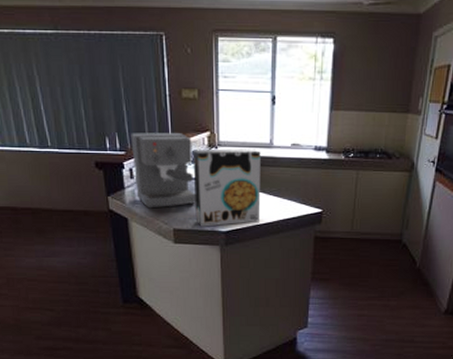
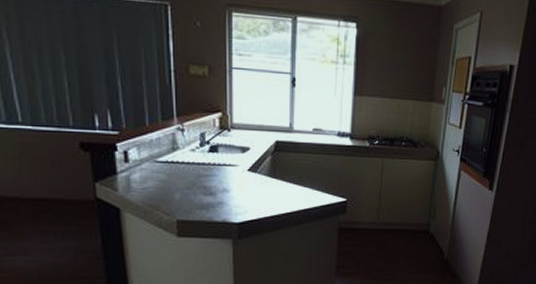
coffee maker: present [131,133,196,209] -> none [126,110,205,197]
cereal box: present [192,148,261,227] -> none [201,131,279,218]

